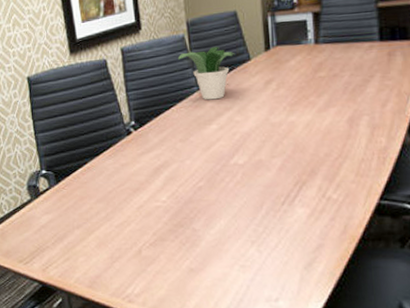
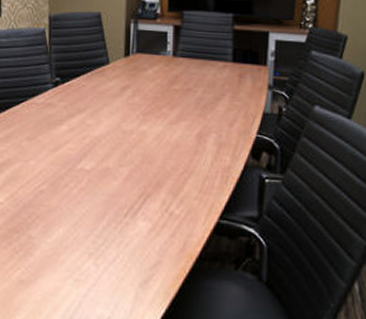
potted plant: present [177,47,235,100] -> none [35,45,95,100]

